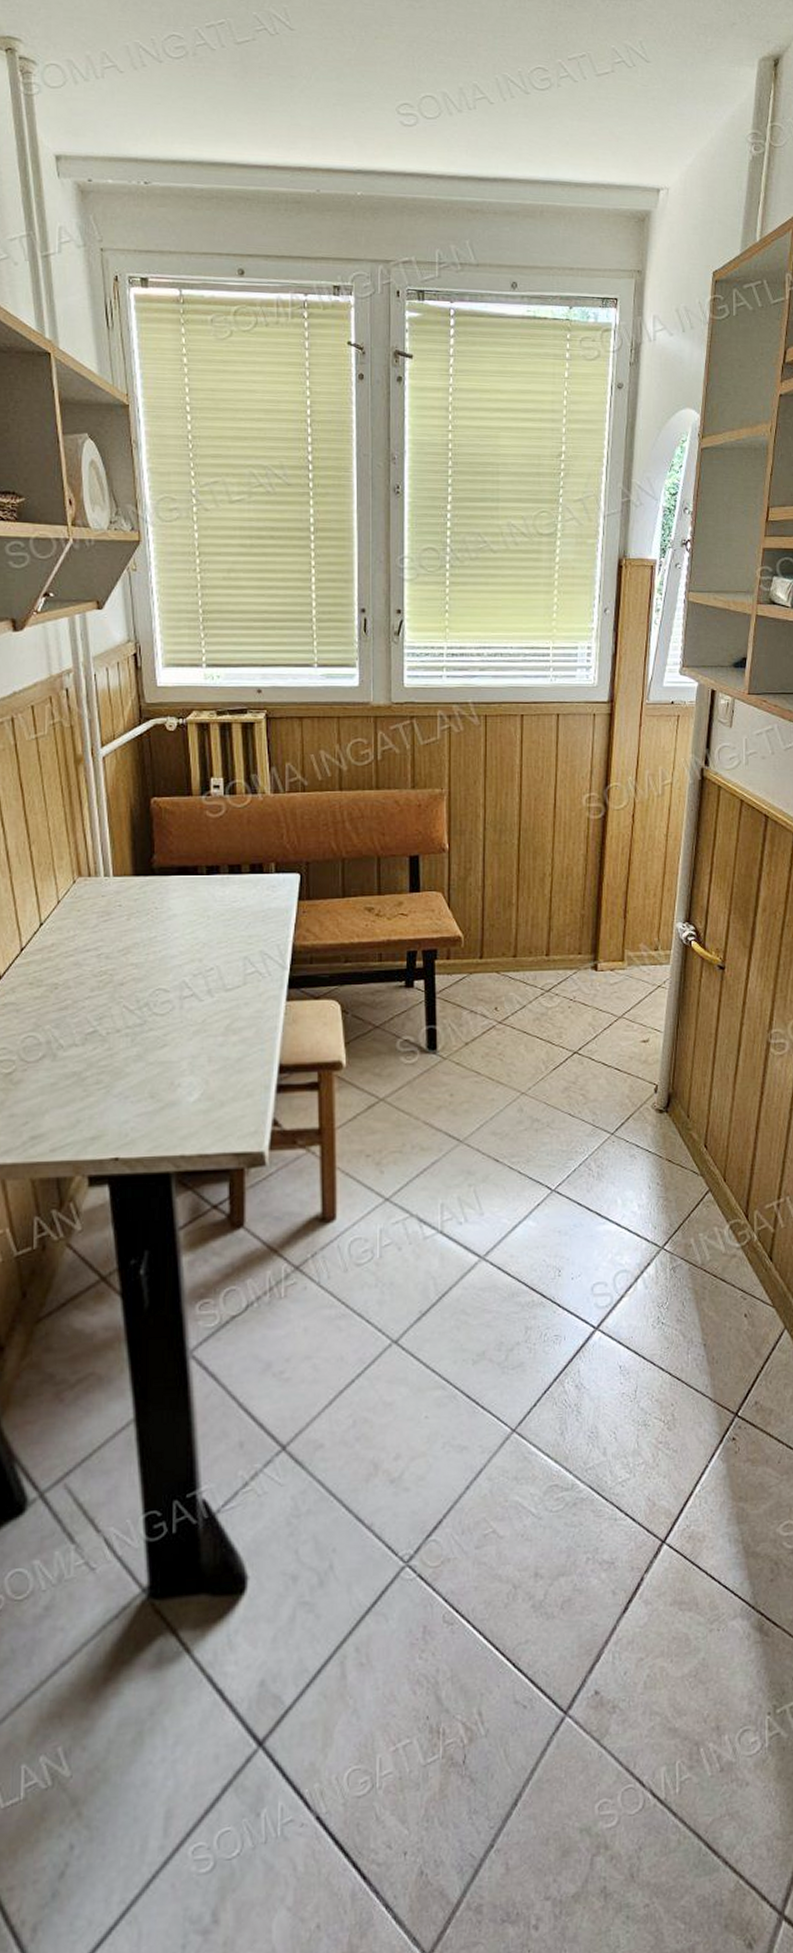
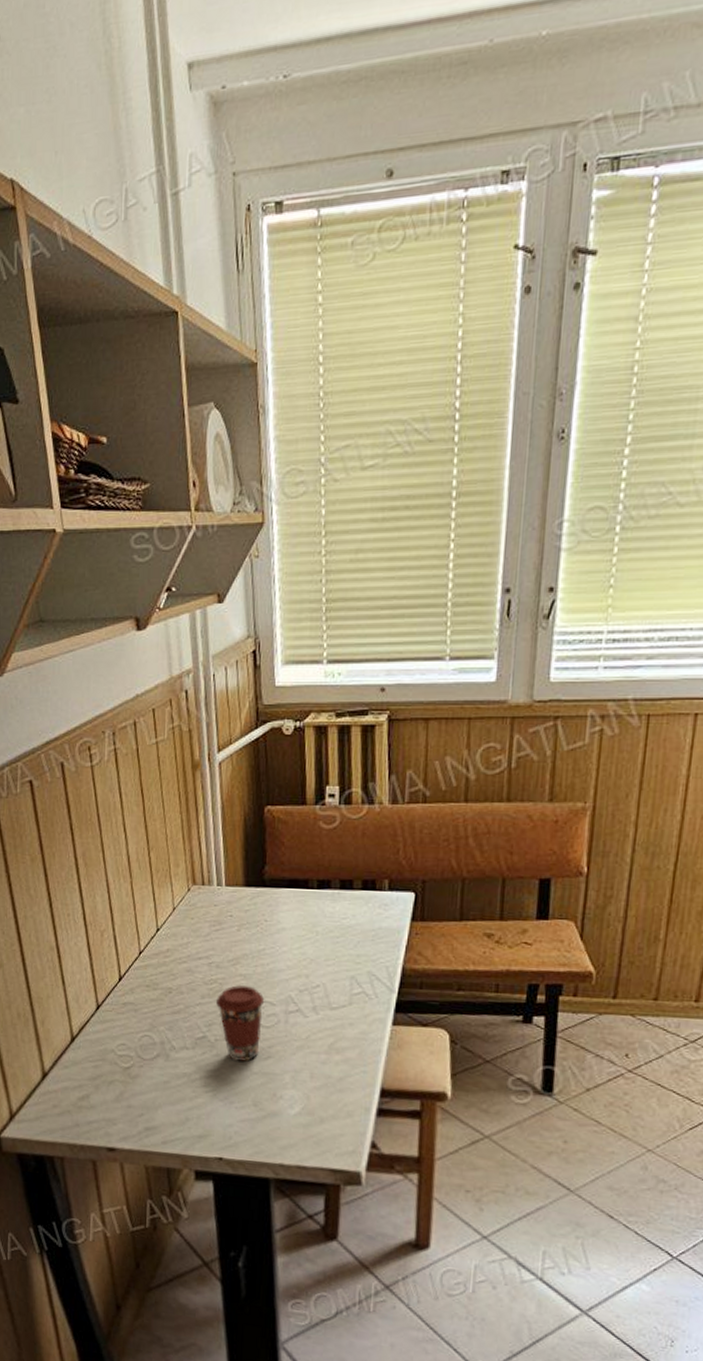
coffee cup: none [106,975,158,1053] -> present [215,985,265,1062]

